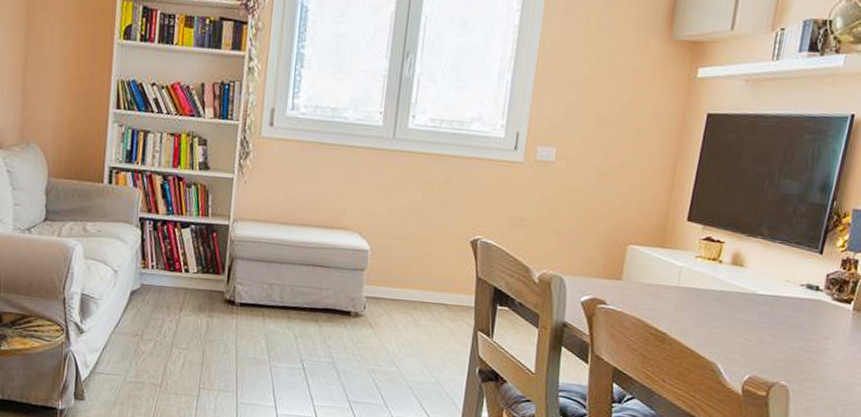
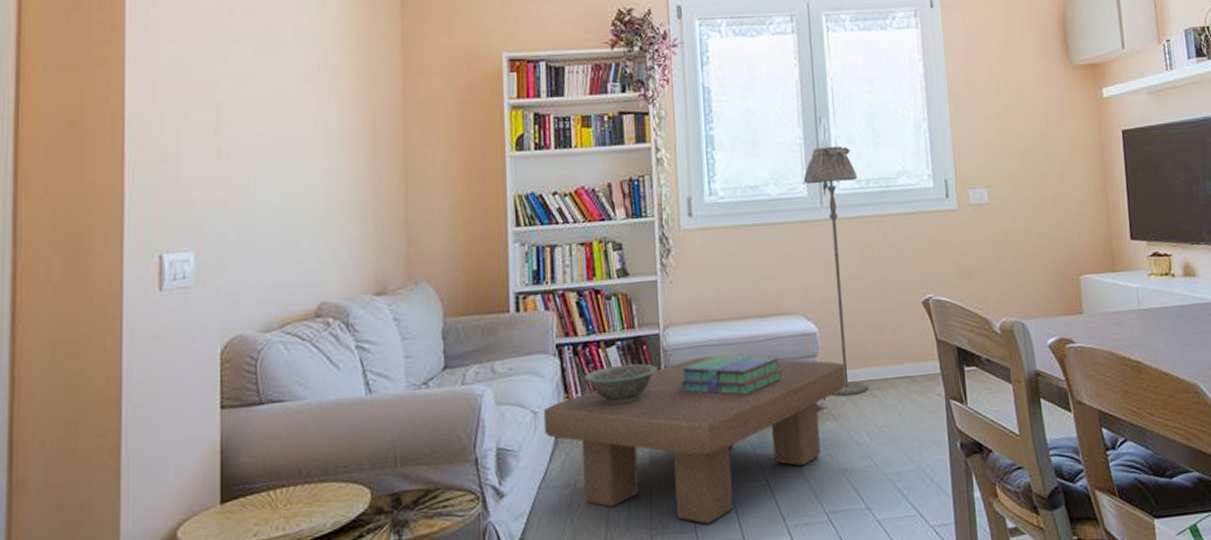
coffee table: none [121,251,388,389] -> present [543,356,846,524]
decorative bowl: none [160,245,223,279] -> present [585,363,657,405]
stack of books: none [239,253,331,292] -> present [679,355,782,395]
floor lamp: none [373,81,433,310] -> present [803,146,868,396]

